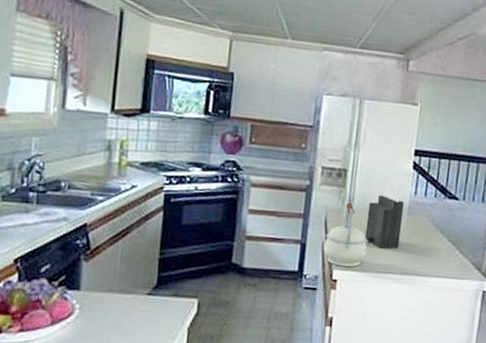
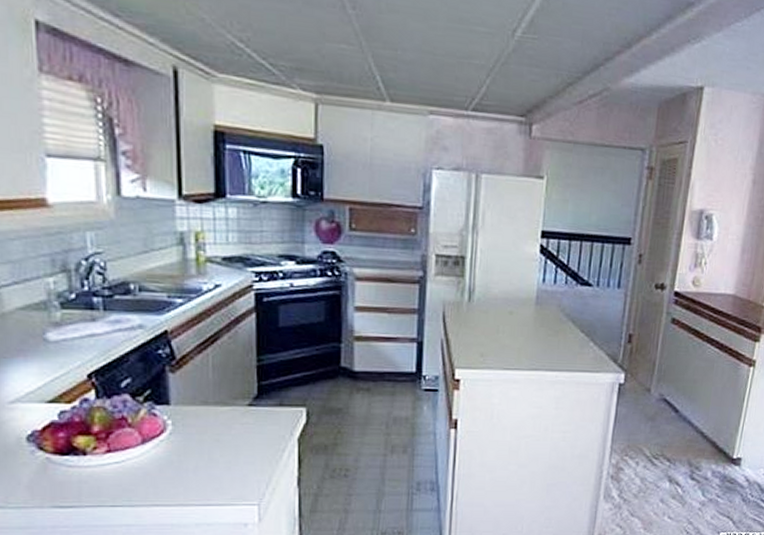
kettle: present [323,202,367,267] -> none [443,294,492,365]
knife block: present [365,174,404,249] -> none [489,260,532,343]

